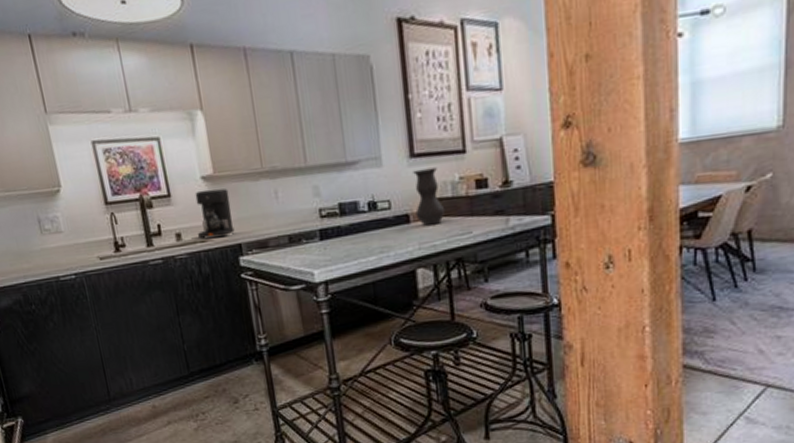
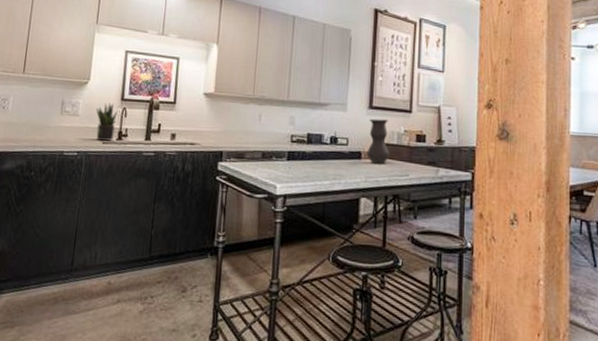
potted plant: none [79,210,110,257] -> present [96,103,118,141]
coffee maker: present [195,189,235,239] -> none [188,103,223,144]

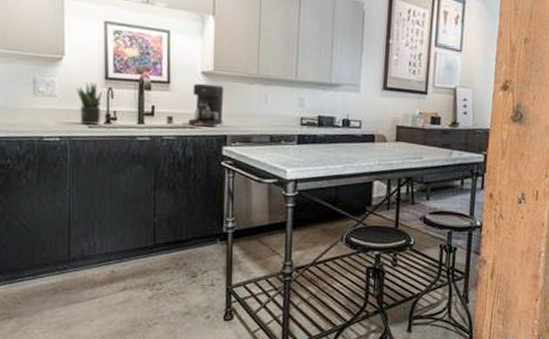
coffee maker: none [188,103,223,144] -> present [187,83,224,127]
vase: present [366,118,390,165] -> none [380,100,405,148]

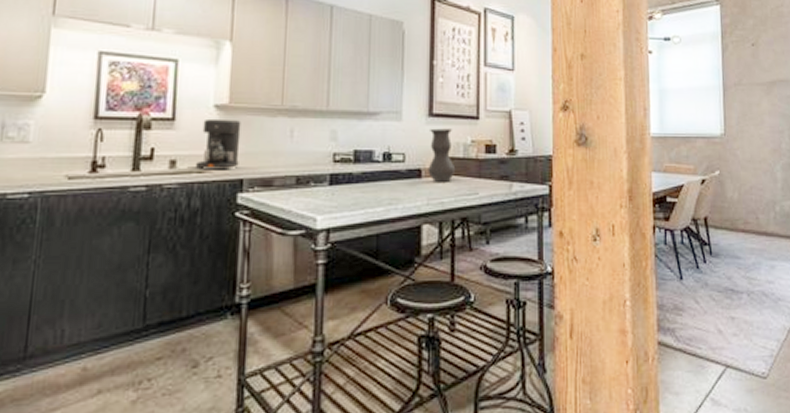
potted plant: present [76,82,102,125] -> none [55,123,89,175]
vase: none [380,100,405,148] -> present [428,128,456,184]

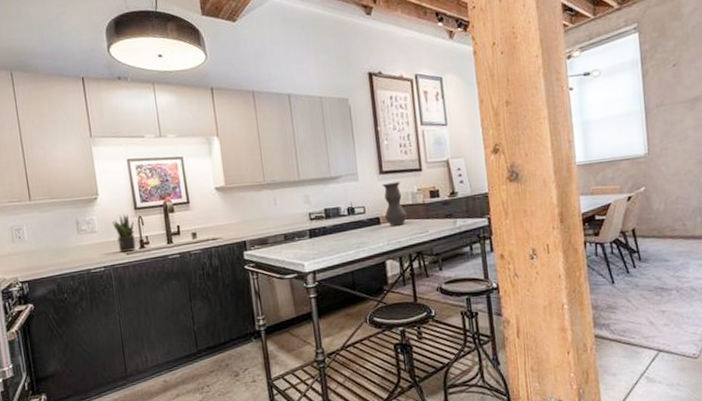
potted plant: none [55,123,89,175] -> present [111,214,136,252]
coffee maker: present [195,118,241,170] -> none [209,197,241,237]

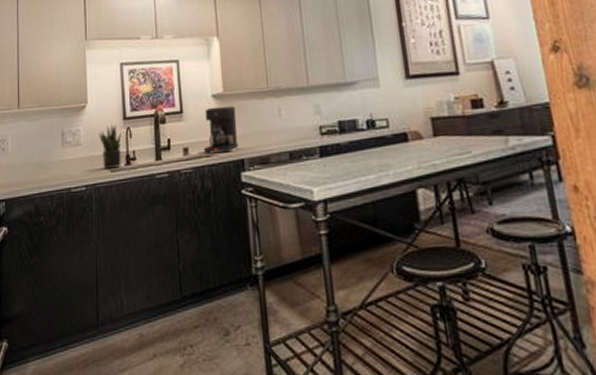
coffee maker: none [209,197,241,237] -> present [203,106,239,154]
vase: present [382,181,408,227] -> none [409,88,443,146]

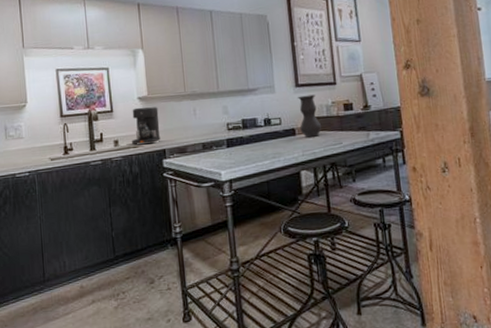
potted plant: present [98,124,122,169] -> none [38,121,60,158]
vase: none [409,88,443,146] -> present [298,94,322,139]

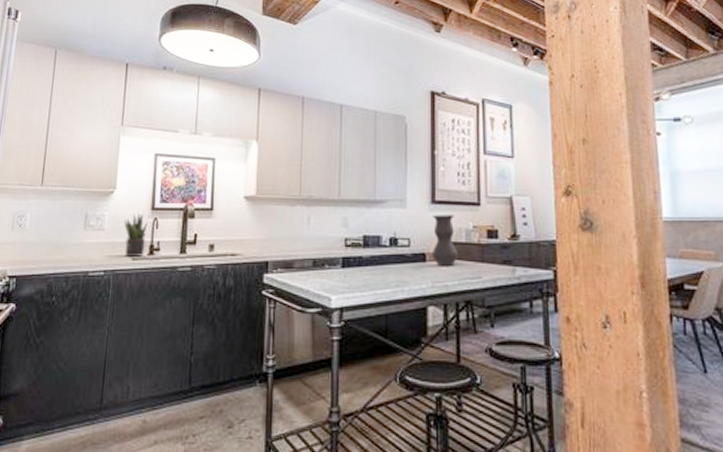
potted plant: none [38,121,60,158] -> present [123,213,148,257]
coffee maker: present [131,107,161,145] -> none [229,208,266,253]

